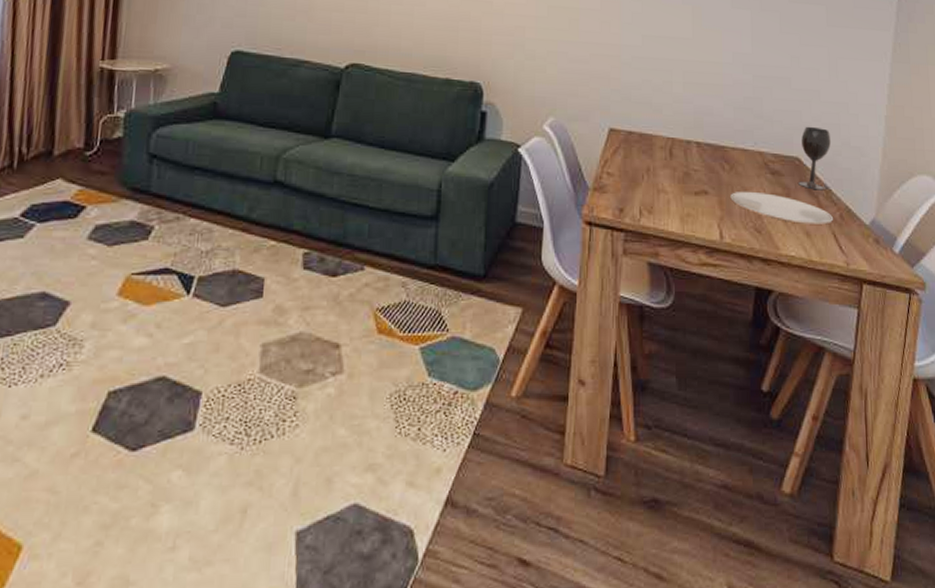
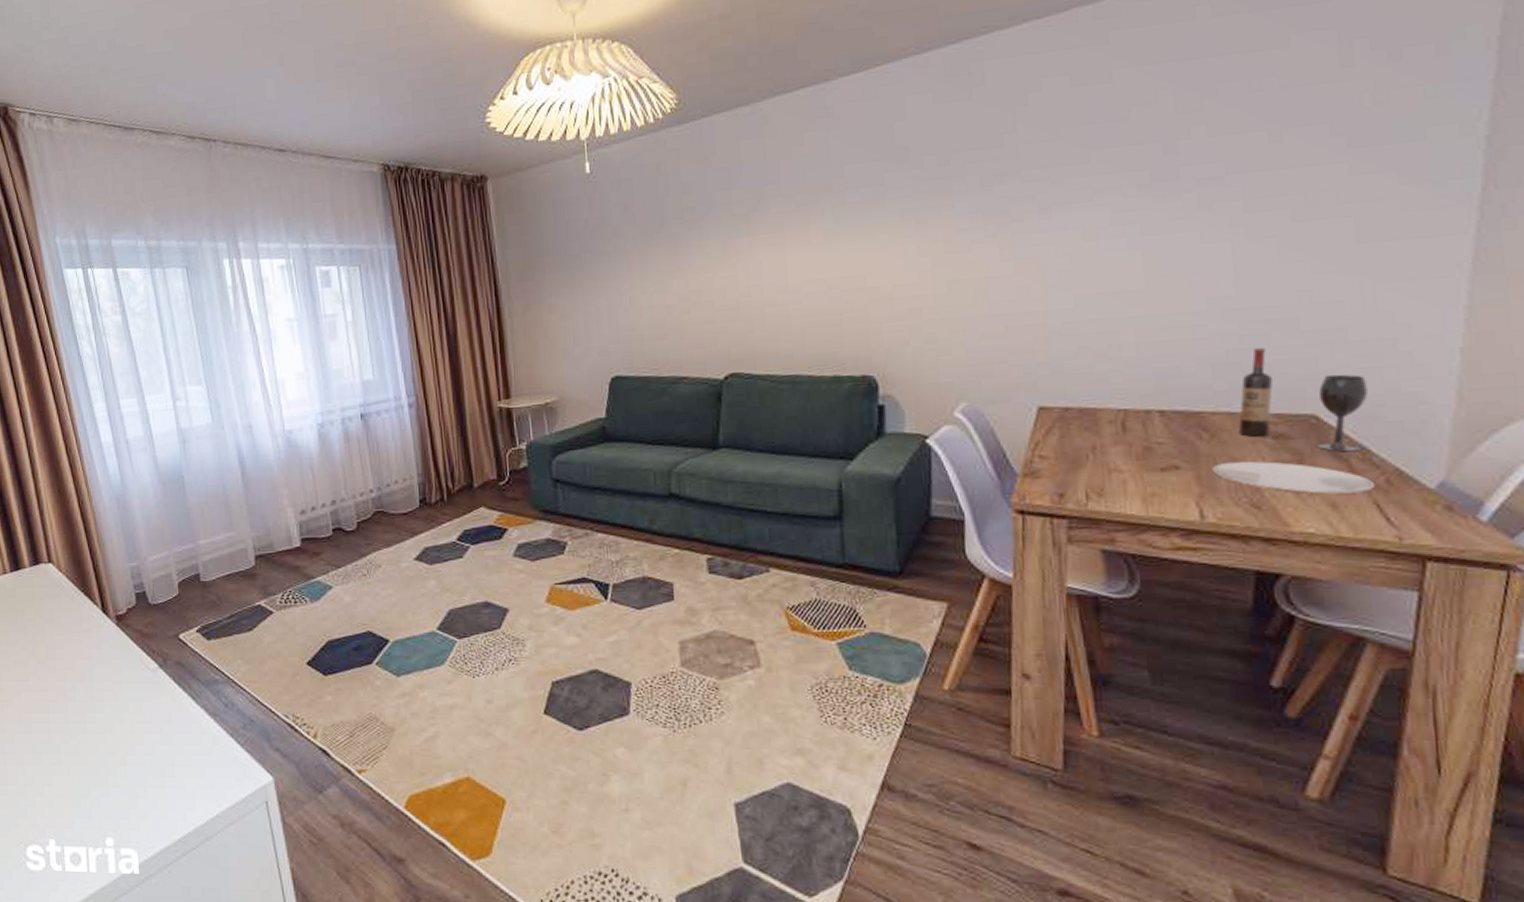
wine bottle: none [750,97,773,173] -> present [1239,347,1274,438]

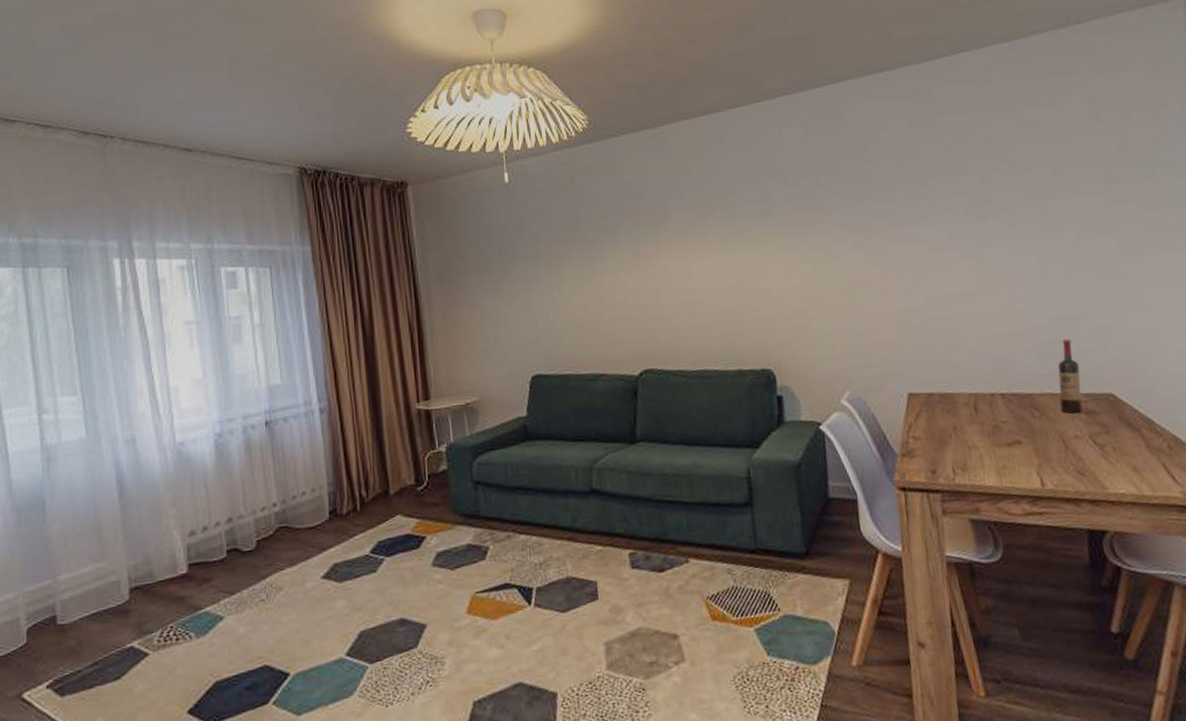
plate: present [1212,461,1376,495] -> none [1045,434,1161,460]
wine glass: present [1316,374,1368,453] -> none [1111,360,1147,424]

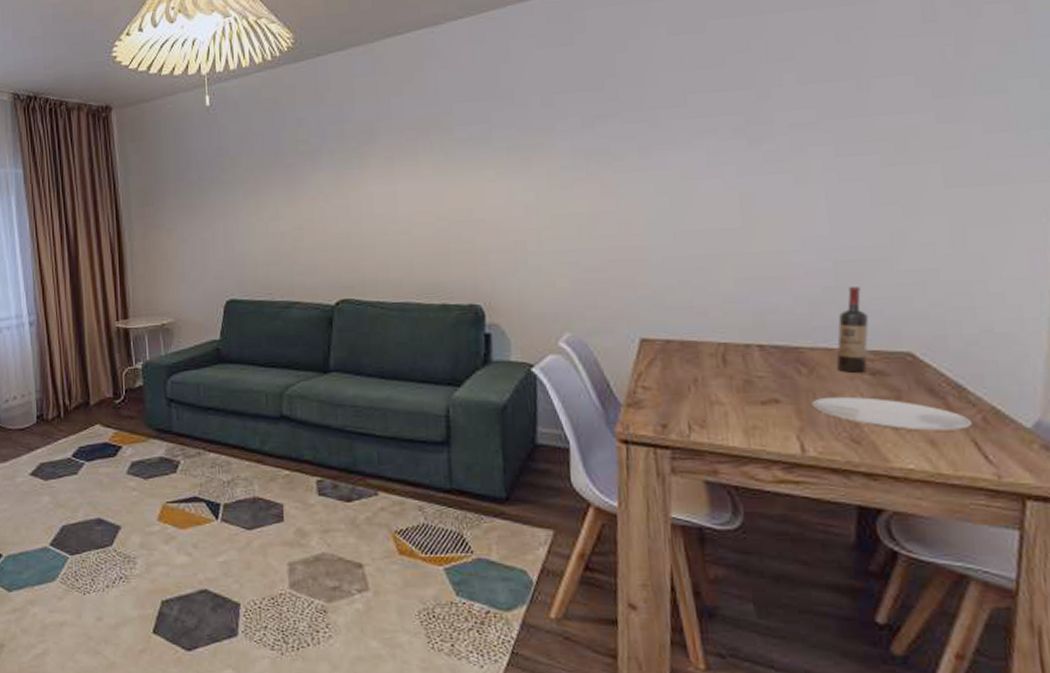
plate: none [1045,434,1161,460] -> present [812,396,973,431]

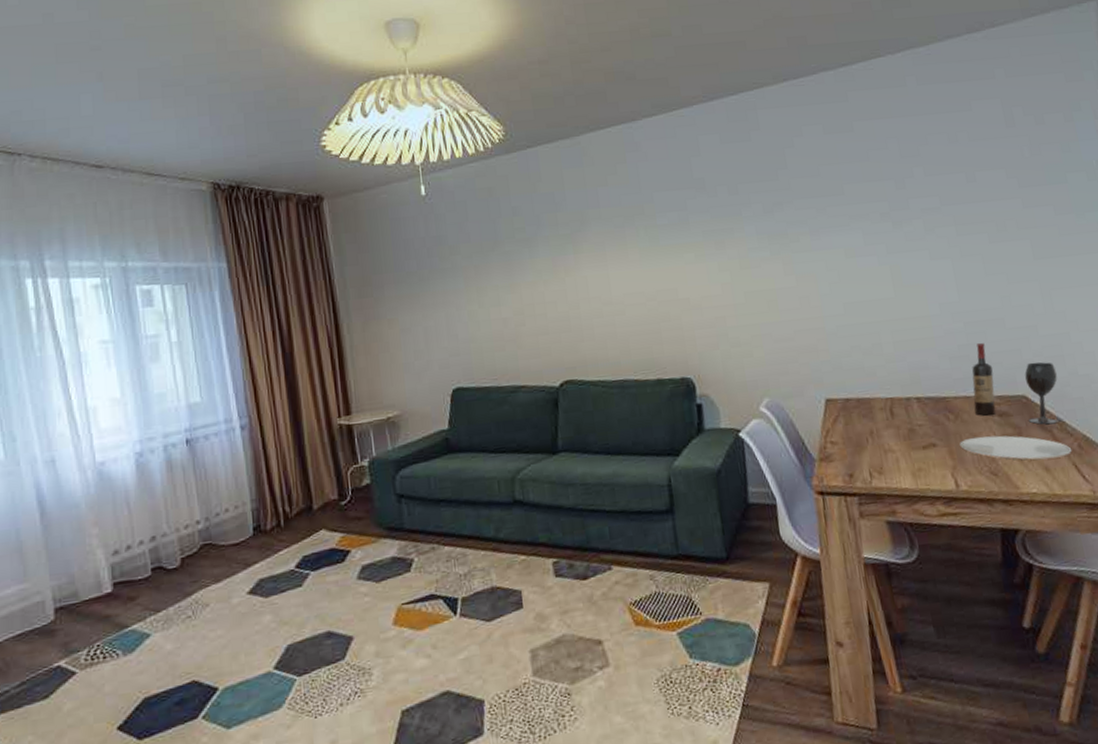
wine glass: none [913,313,962,390] -> present [1024,362,1059,425]

